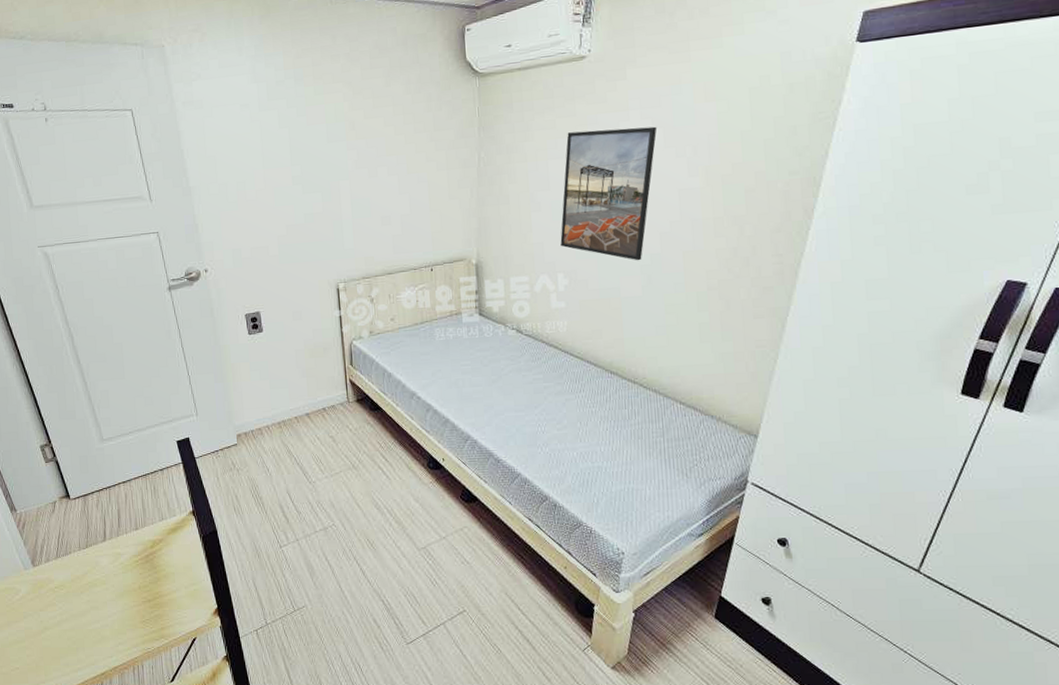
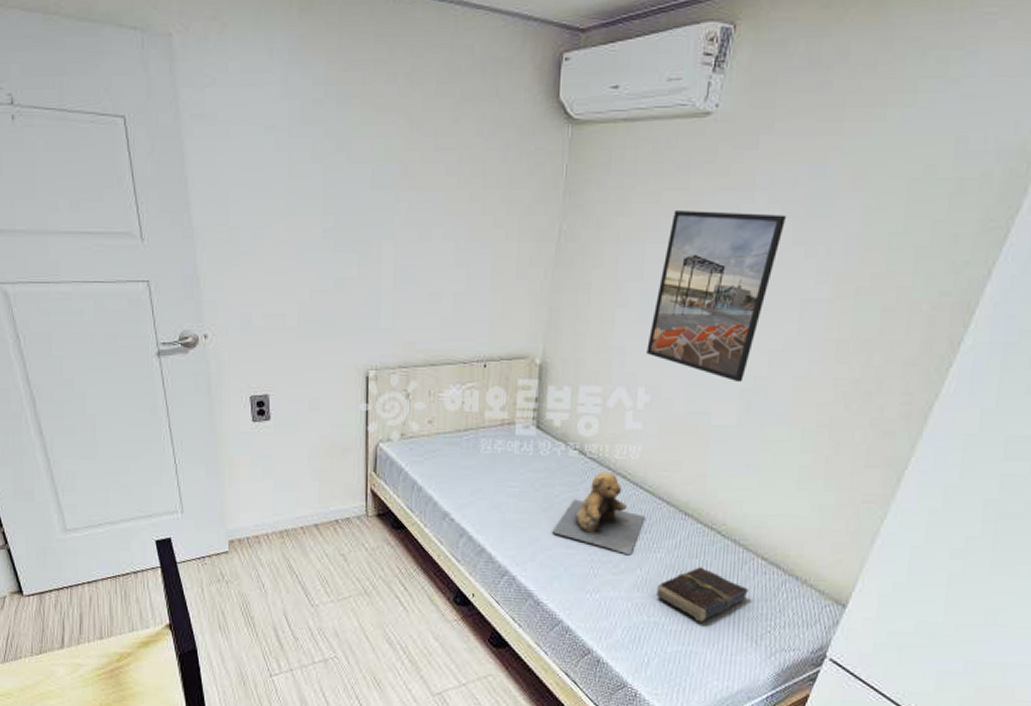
teddy bear: none [502,344,578,412] -> present [552,471,645,556]
book: none [596,416,673,463] -> present [657,567,749,622]

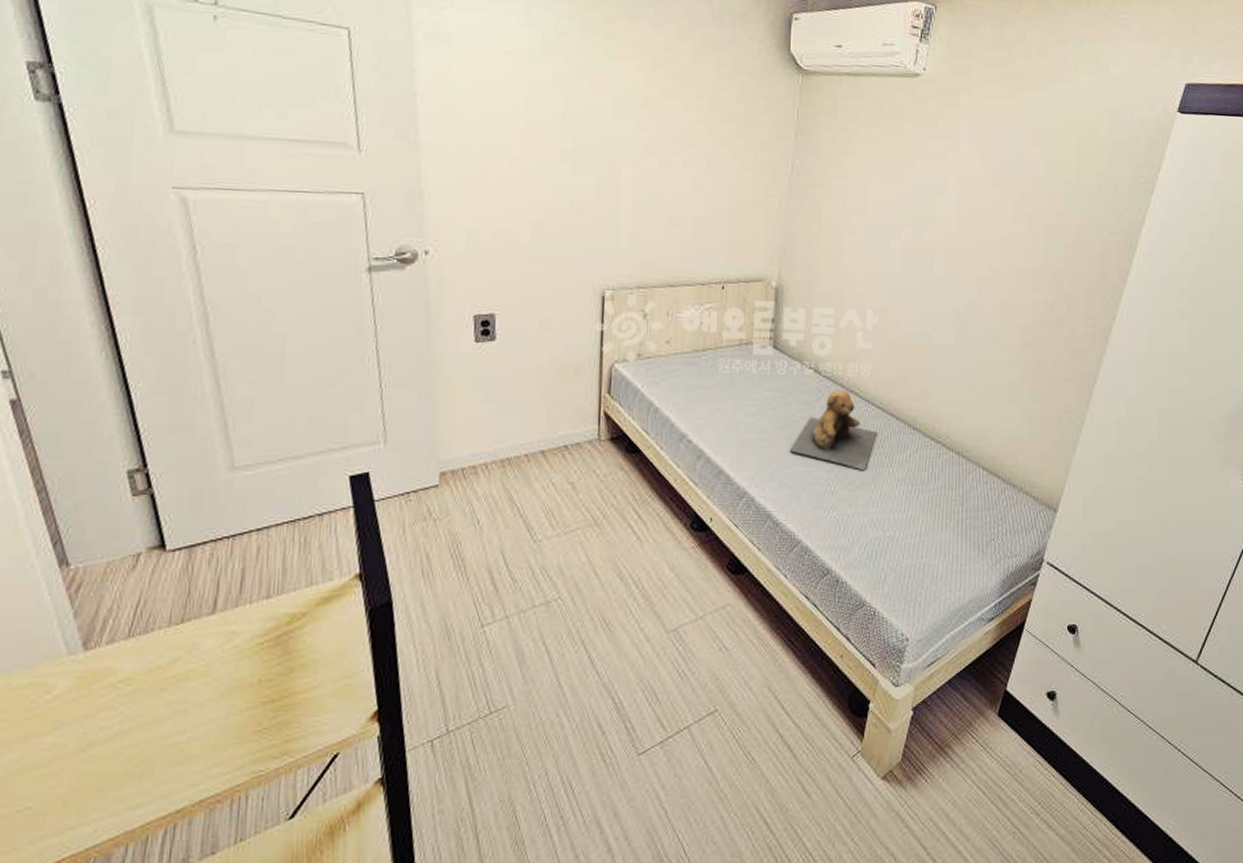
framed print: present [646,211,787,383] -> none [873,154,986,306]
book: present [657,567,749,622] -> none [891,479,973,534]

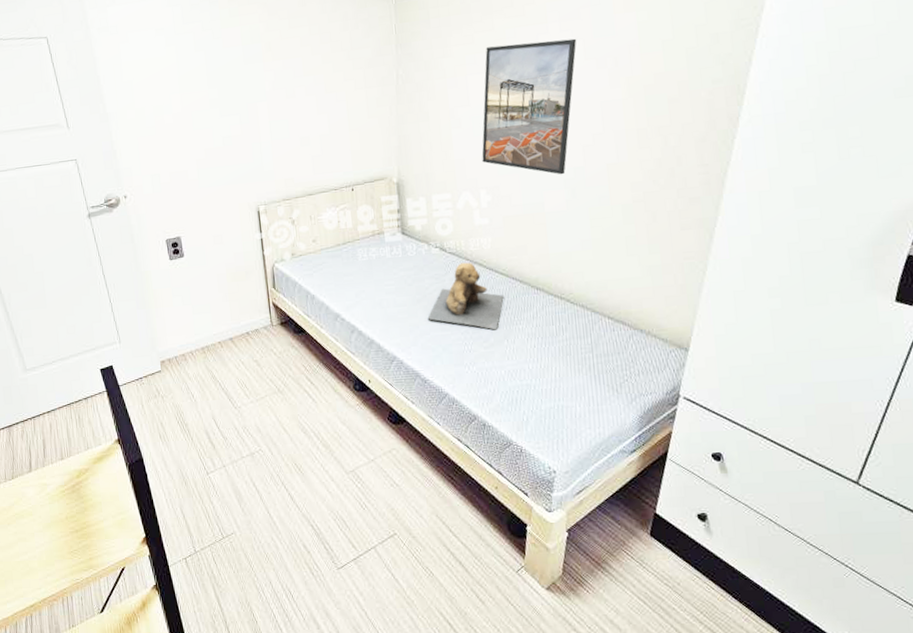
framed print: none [873,154,986,306] -> present [482,38,577,175]

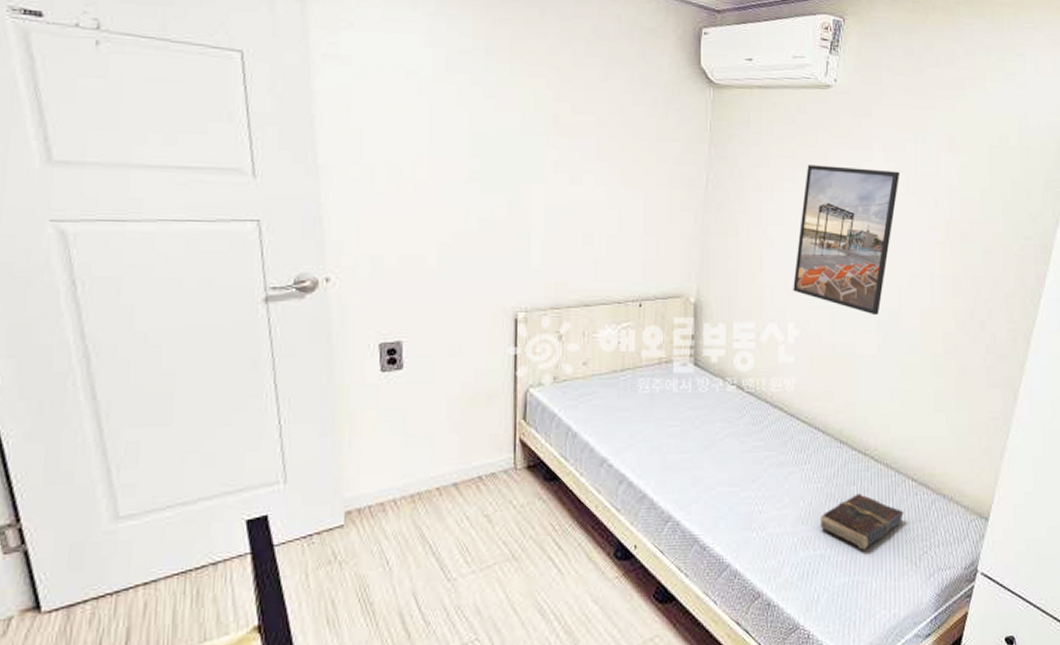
teddy bear: present [427,262,504,330] -> none [714,405,804,488]
book: none [524,332,602,380] -> present [821,493,904,550]

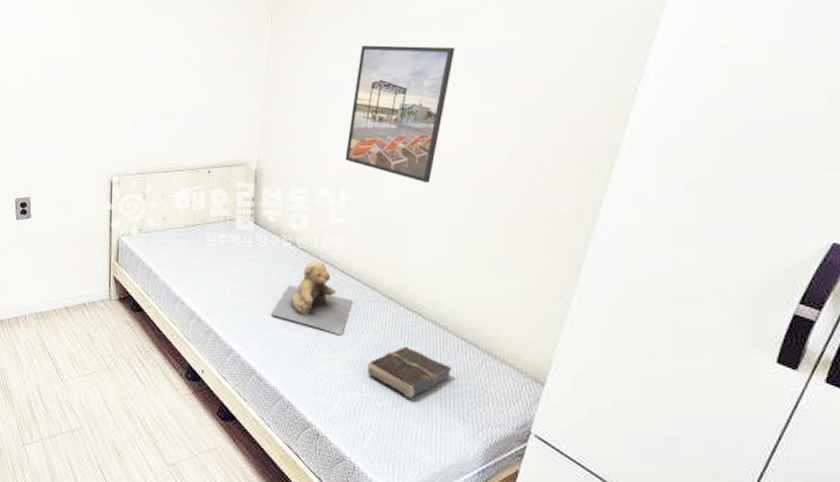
teddy bear: none [714,405,804,488] -> present [270,260,353,336]

